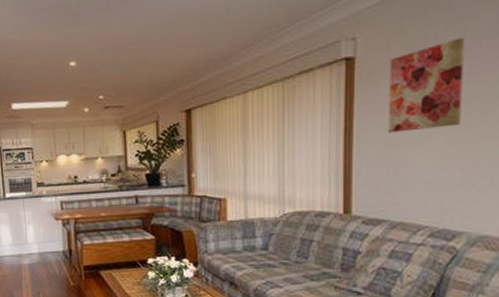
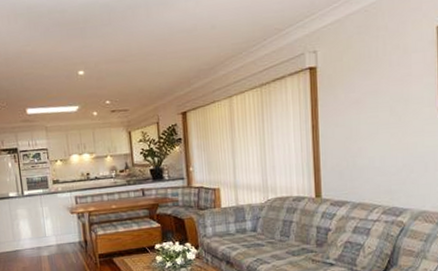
wall art: present [387,37,465,133] -> none [343,51,400,129]

